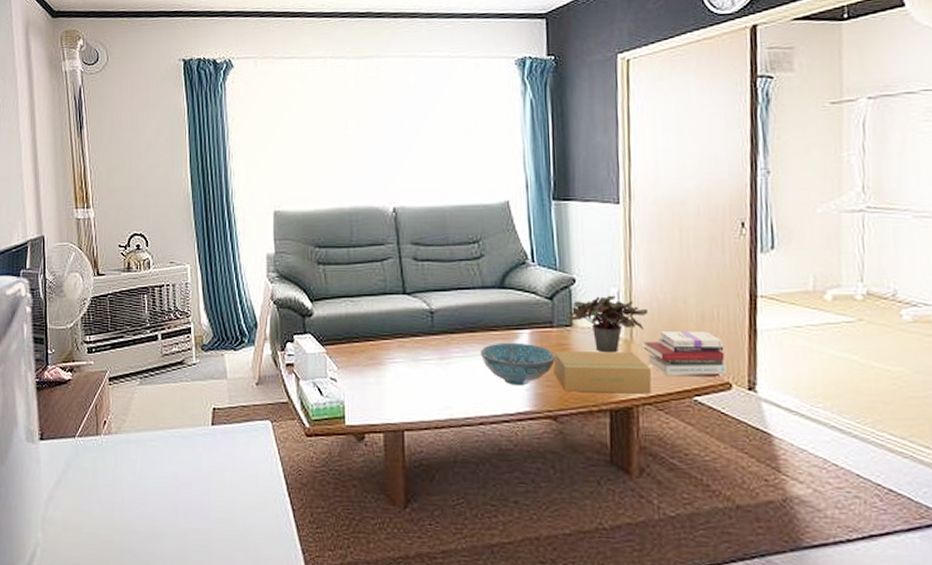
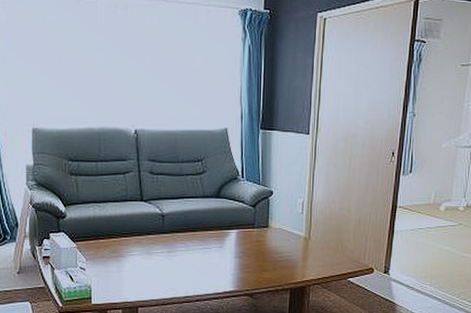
decorative bowl: present [480,342,556,386] -> none [199,239,255,272]
box: present [553,351,652,394] -> none [253,246,321,277]
potted plant: present [565,295,649,353] -> none [263,204,323,248]
books: present [643,332,727,377] -> none [317,232,372,264]

